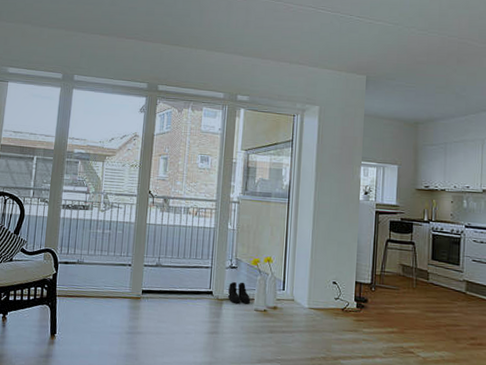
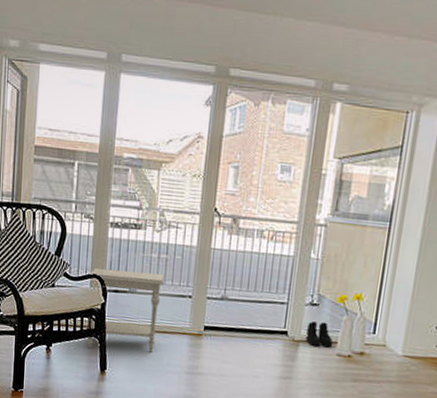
side table: none [39,243,108,316] -> present [87,267,164,352]

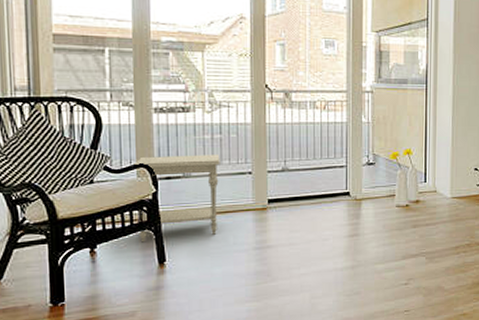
boots: present [306,321,333,347] -> none [367,178,392,202]

